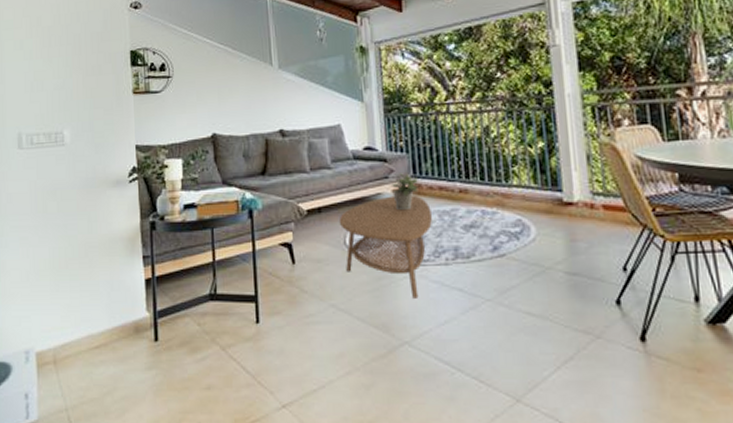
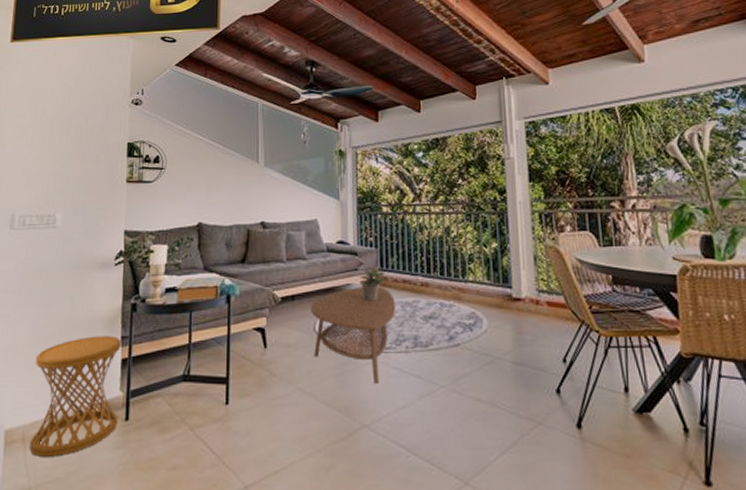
side table: none [58,256,147,380] -> present [29,336,122,458]

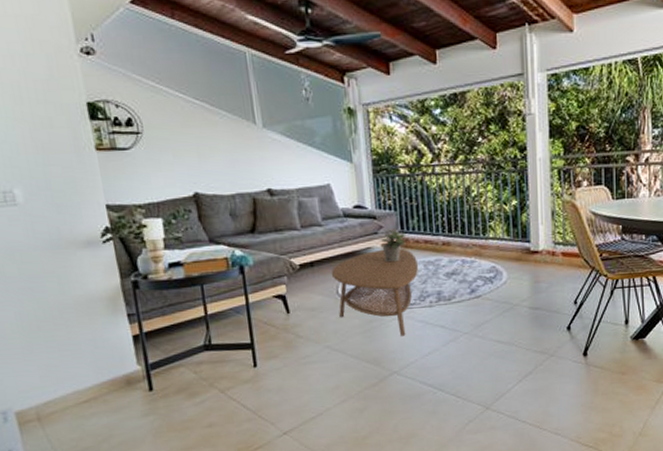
side table: present [29,336,122,458] -> none [30,314,142,432]

